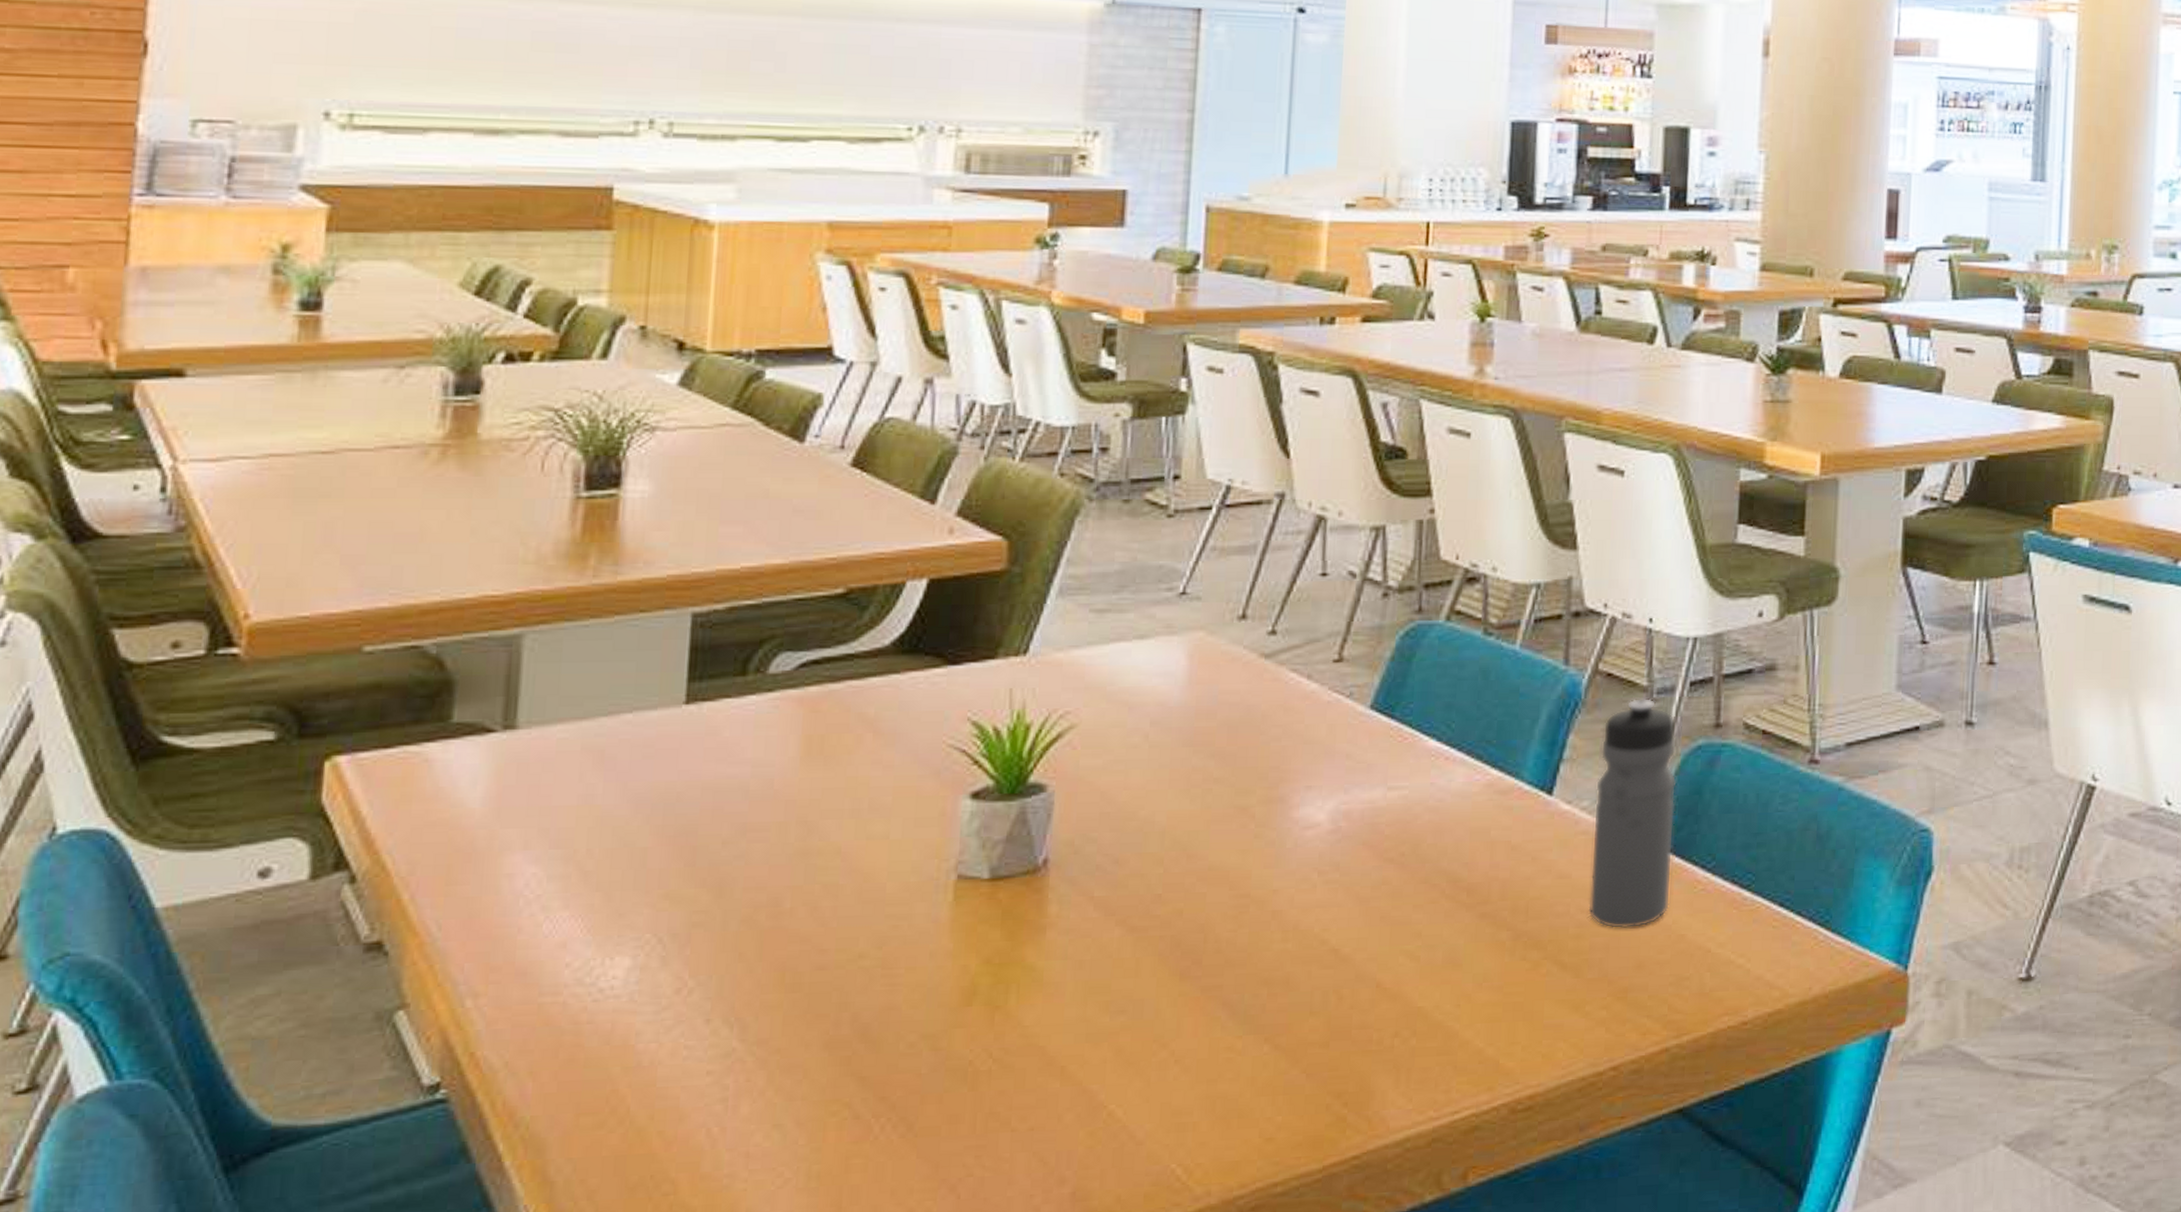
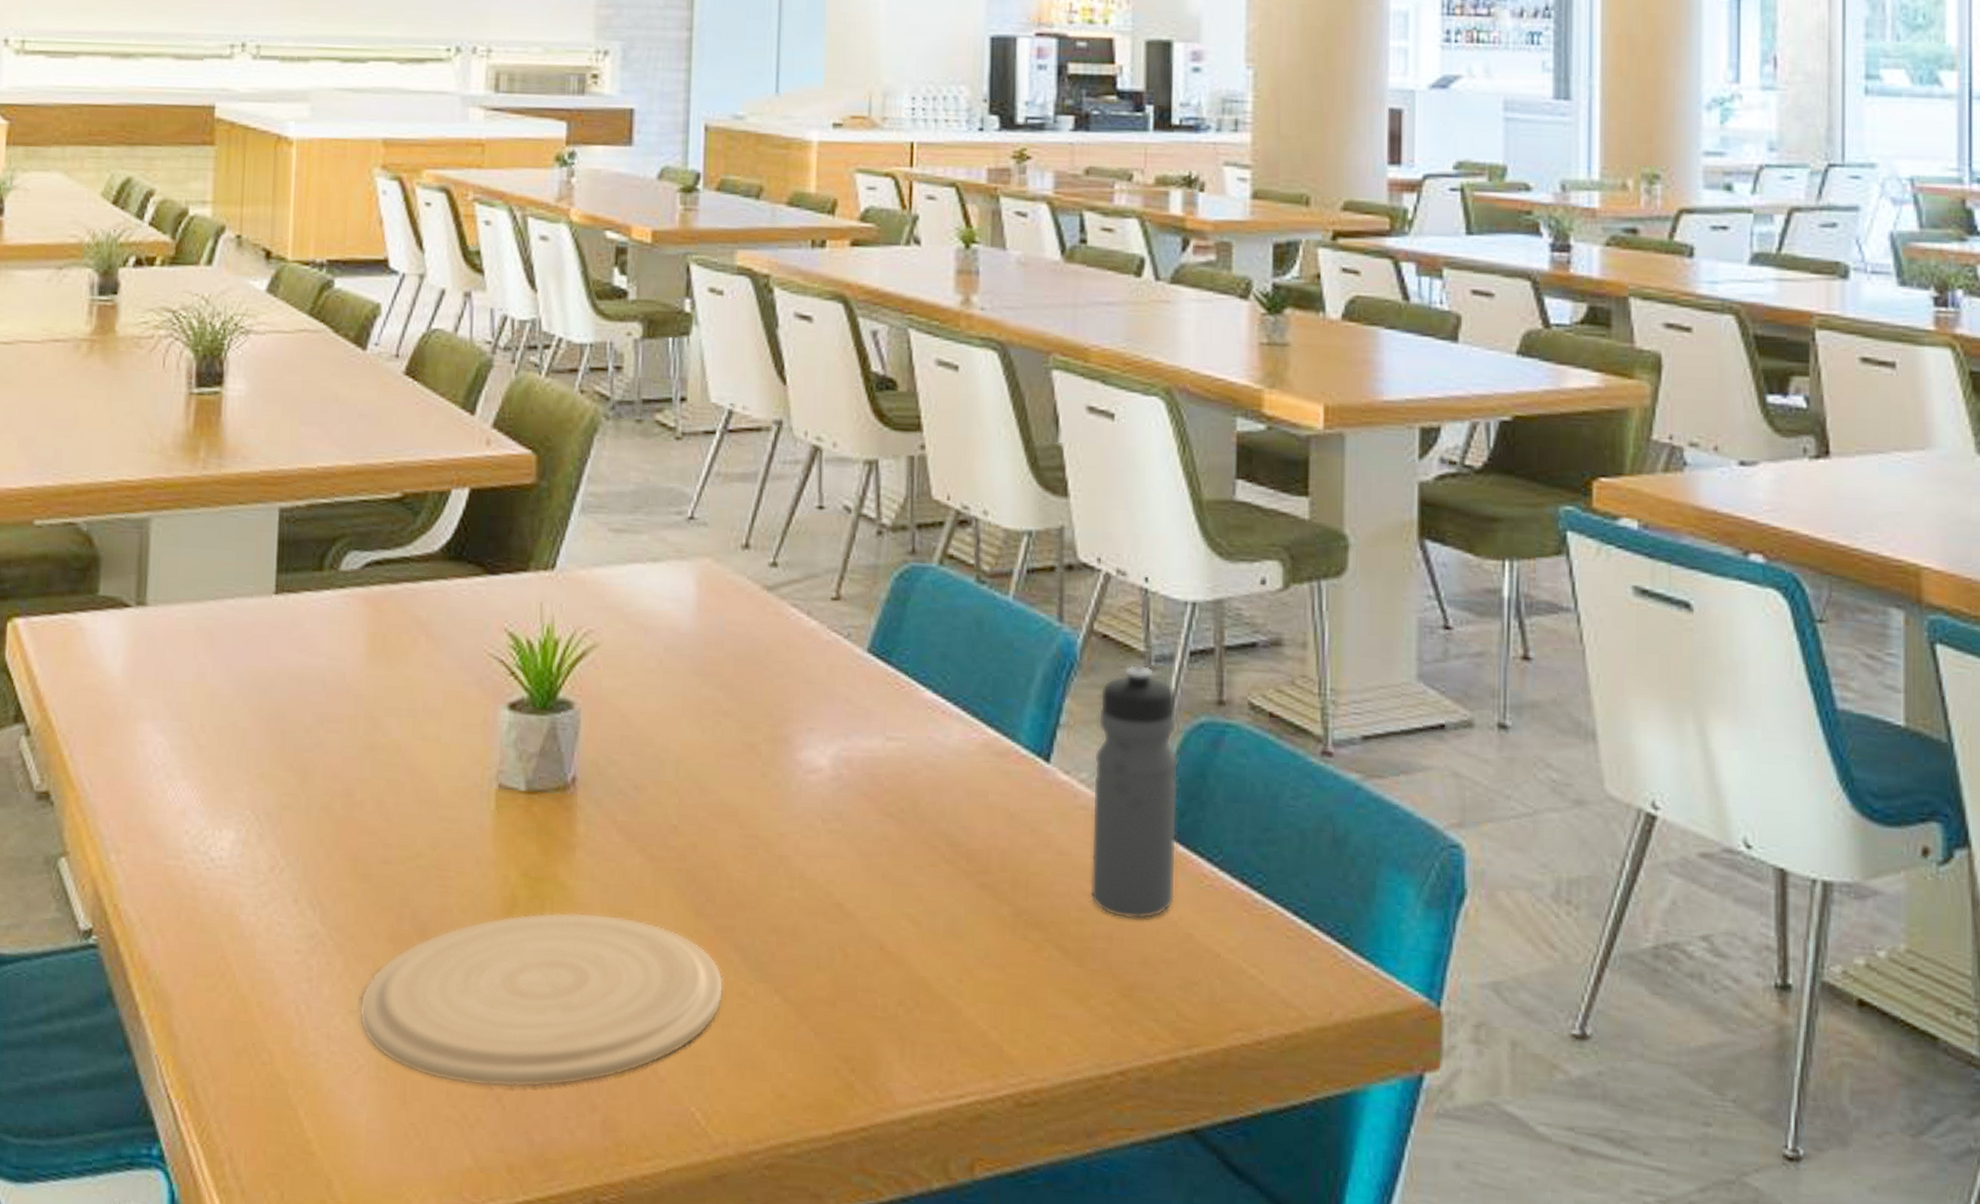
plate: none [786,990,1210,1180] -> present [359,912,724,1088]

